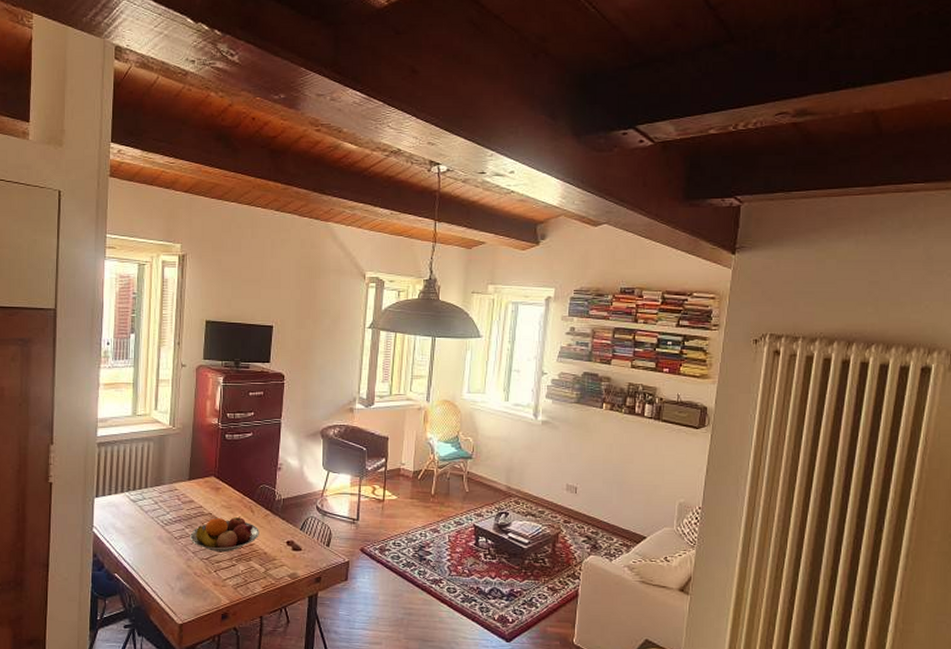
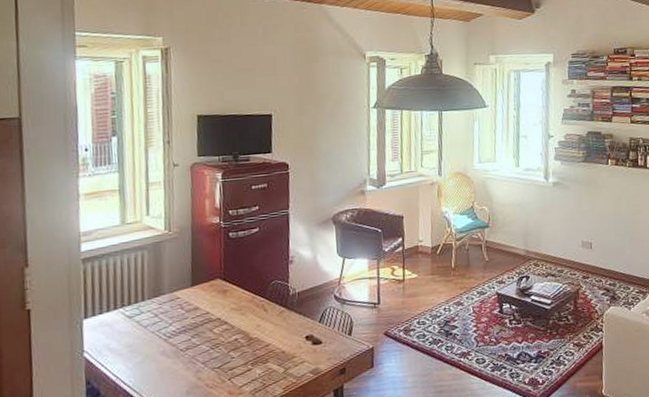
fruit bowl: present [190,516,259,553] -> none [198,317,275,359]

